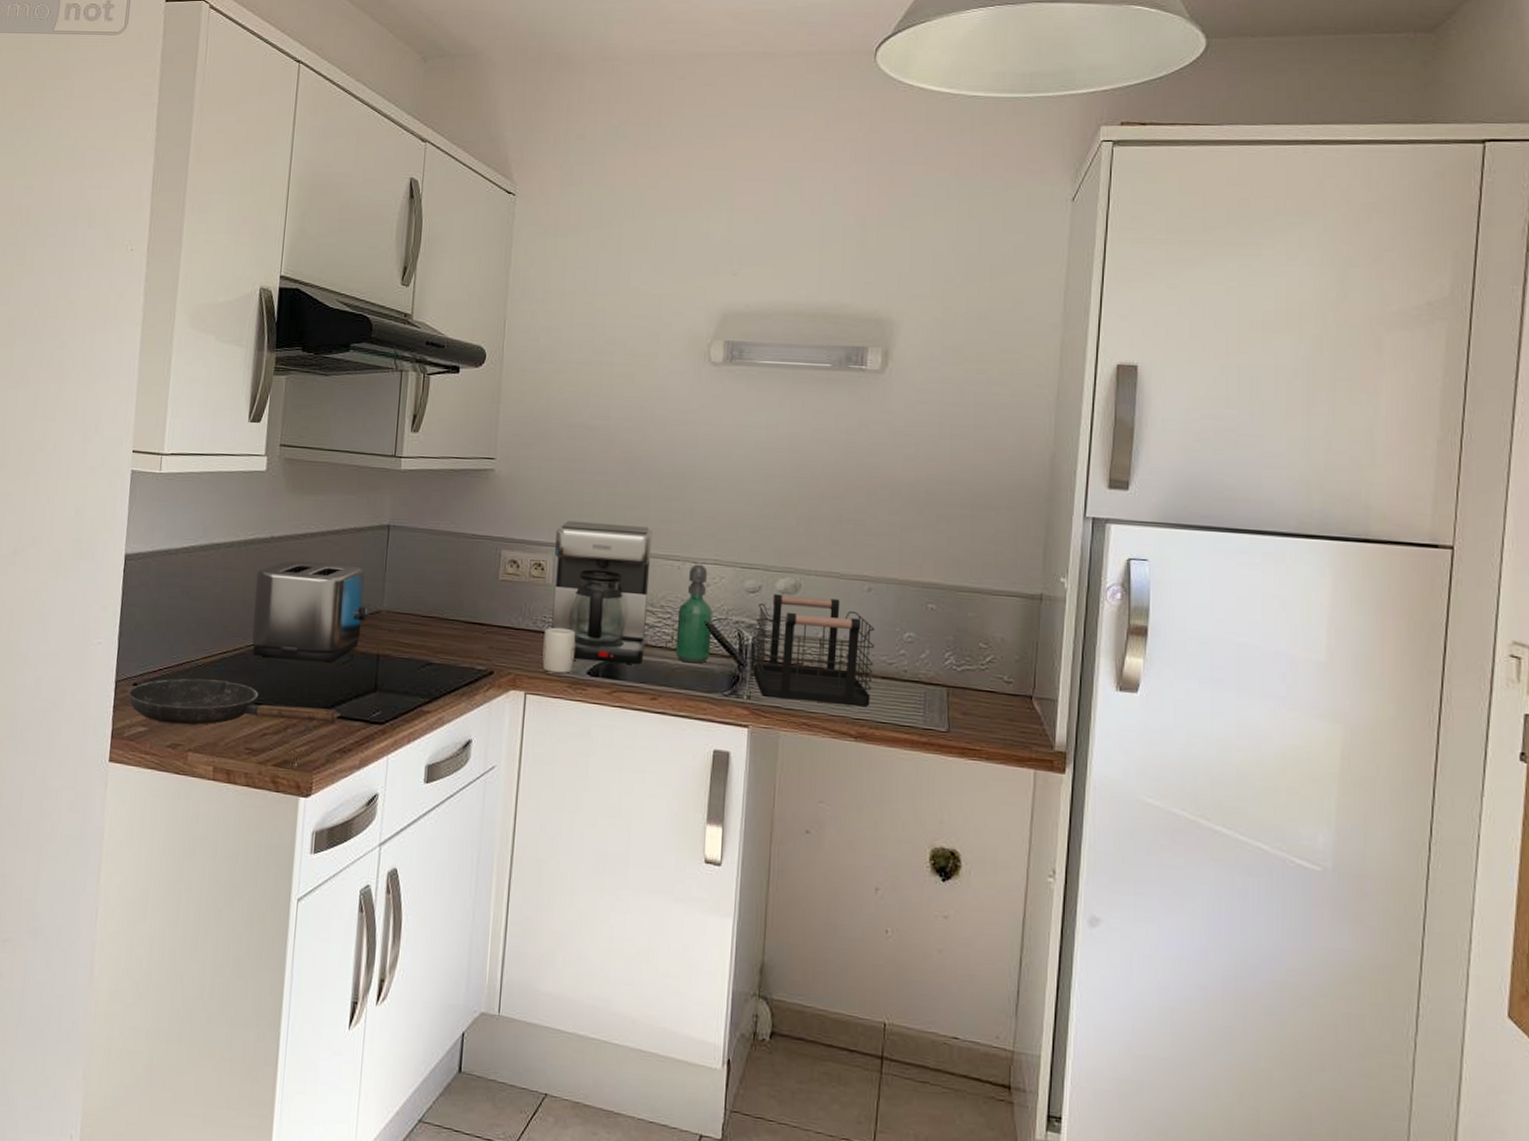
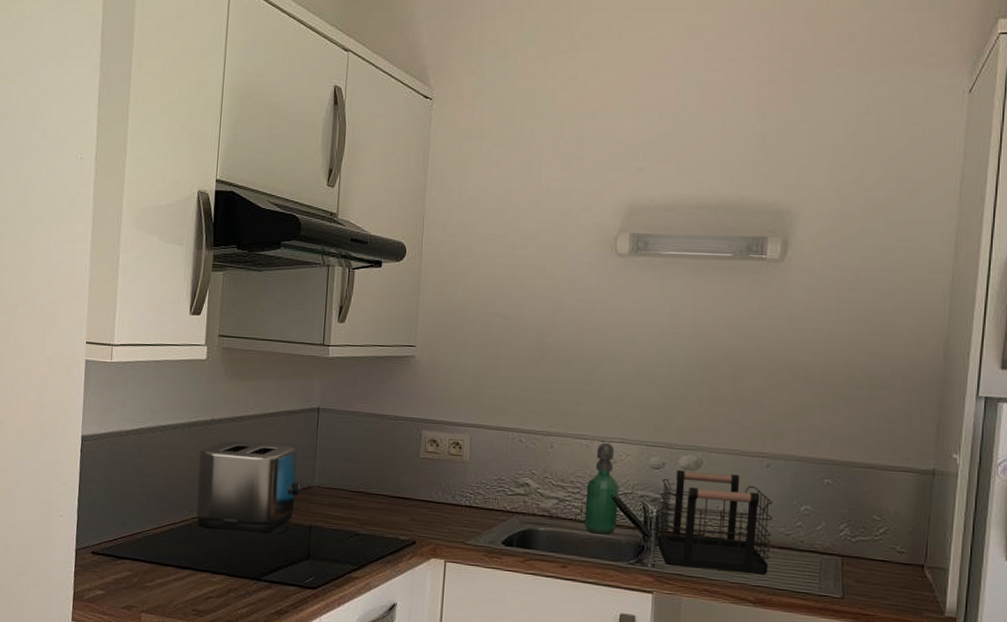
frying pan: present [127,678,341,725] -> none [86,547,277,589]
mug: present [542,627,576,673] -> none [460,501,492,543]
coffee maker: present [551,520,652,665] -> none [469,403,562,536]

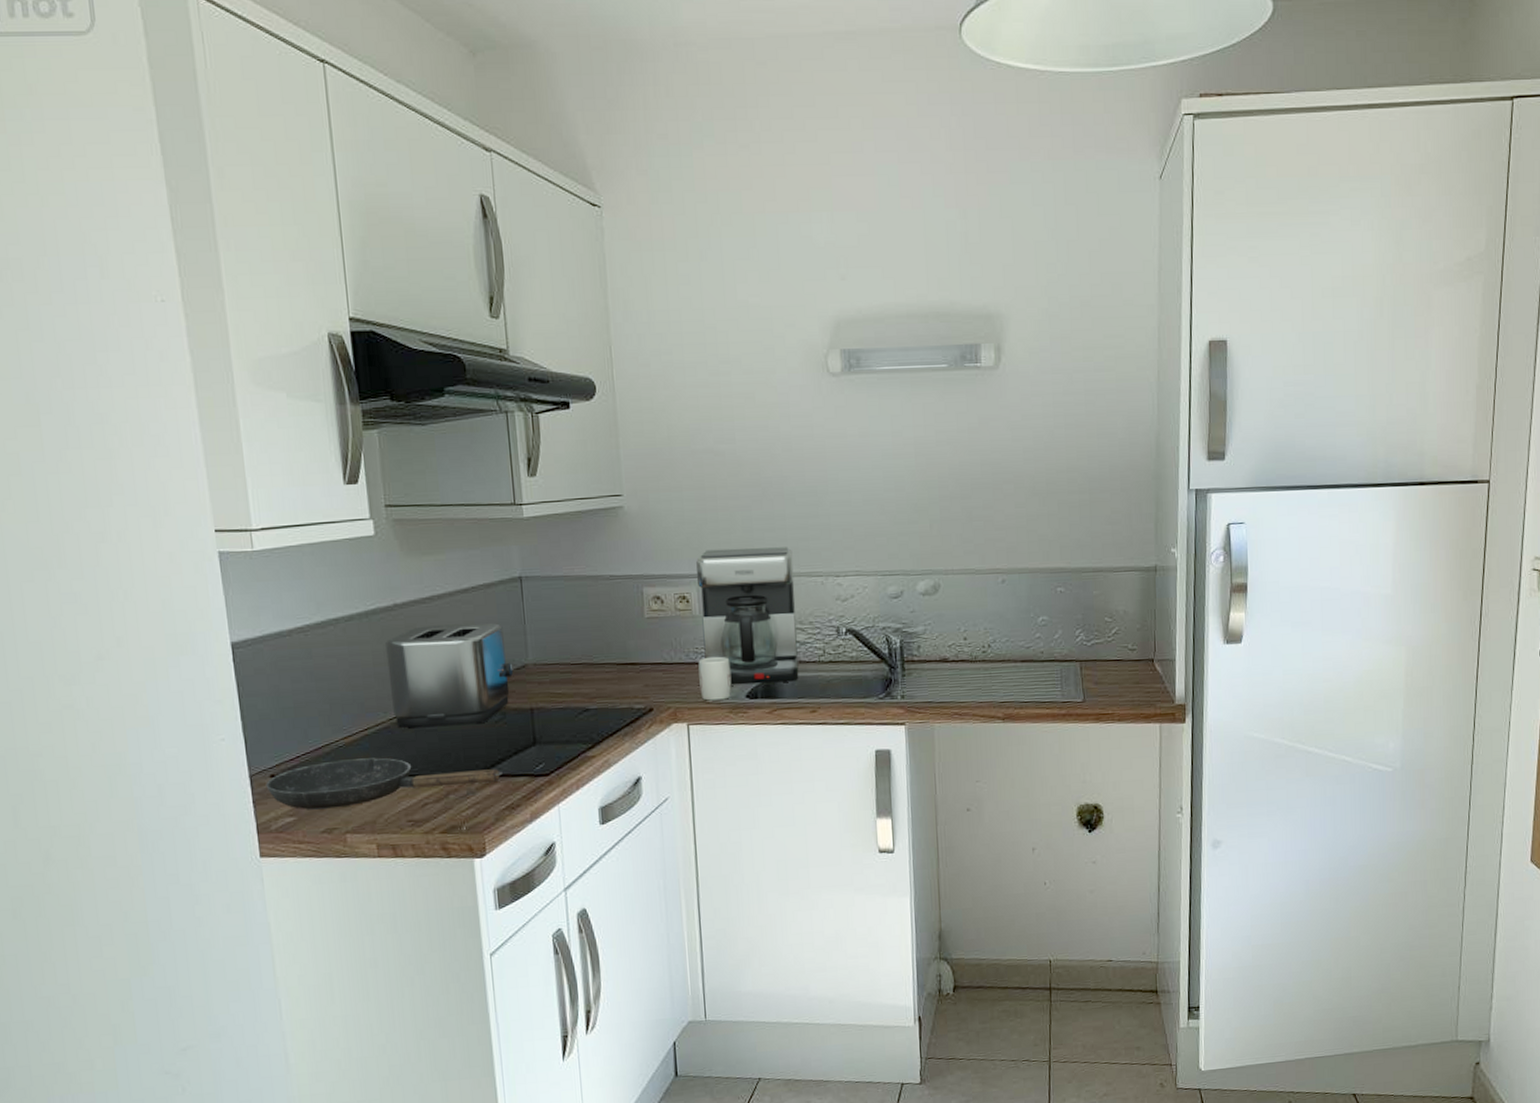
frying pan: none [86,547,277,589] -> present [265,757,502,810]
mug: none [460,501,492,543] -> present [698,656,732,701]
coffee maker: none [469,403,562,536] -> present [696,547,799,685]
soap dispenser: present [584,442,620,535] -> none [826,577,862,673]
dish rack: present [657,469,773,574] -> none [901,594,1014,695]

